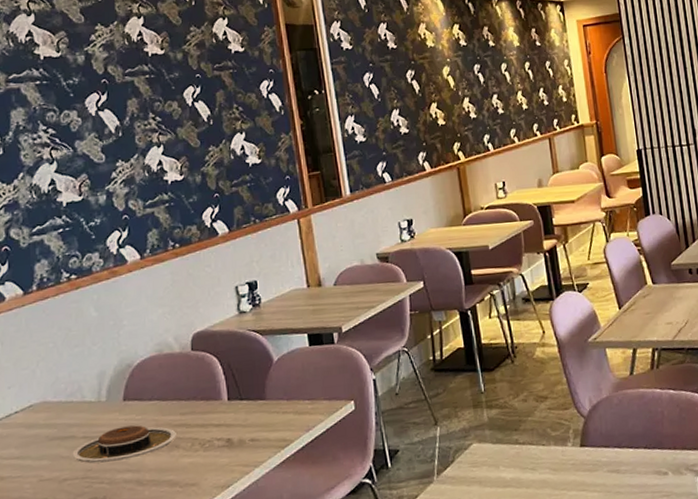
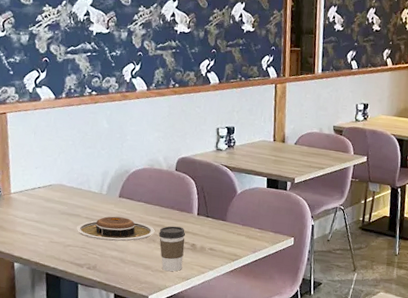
coffee cup: none [182,420,219,483] -> present [158,226,186,272]

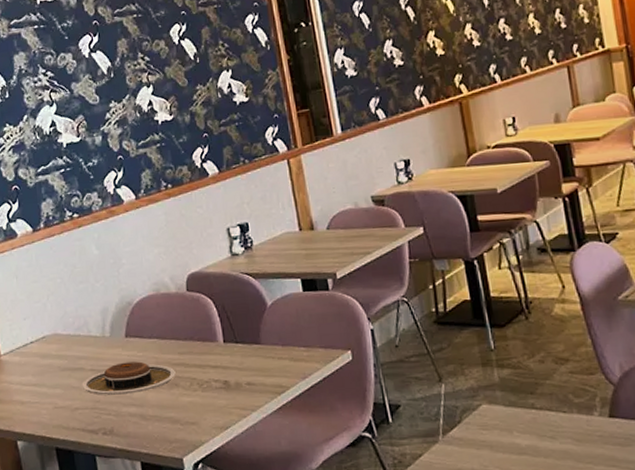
coffee cup: present [158,226,186,272] -> none [181,361,218,422]

